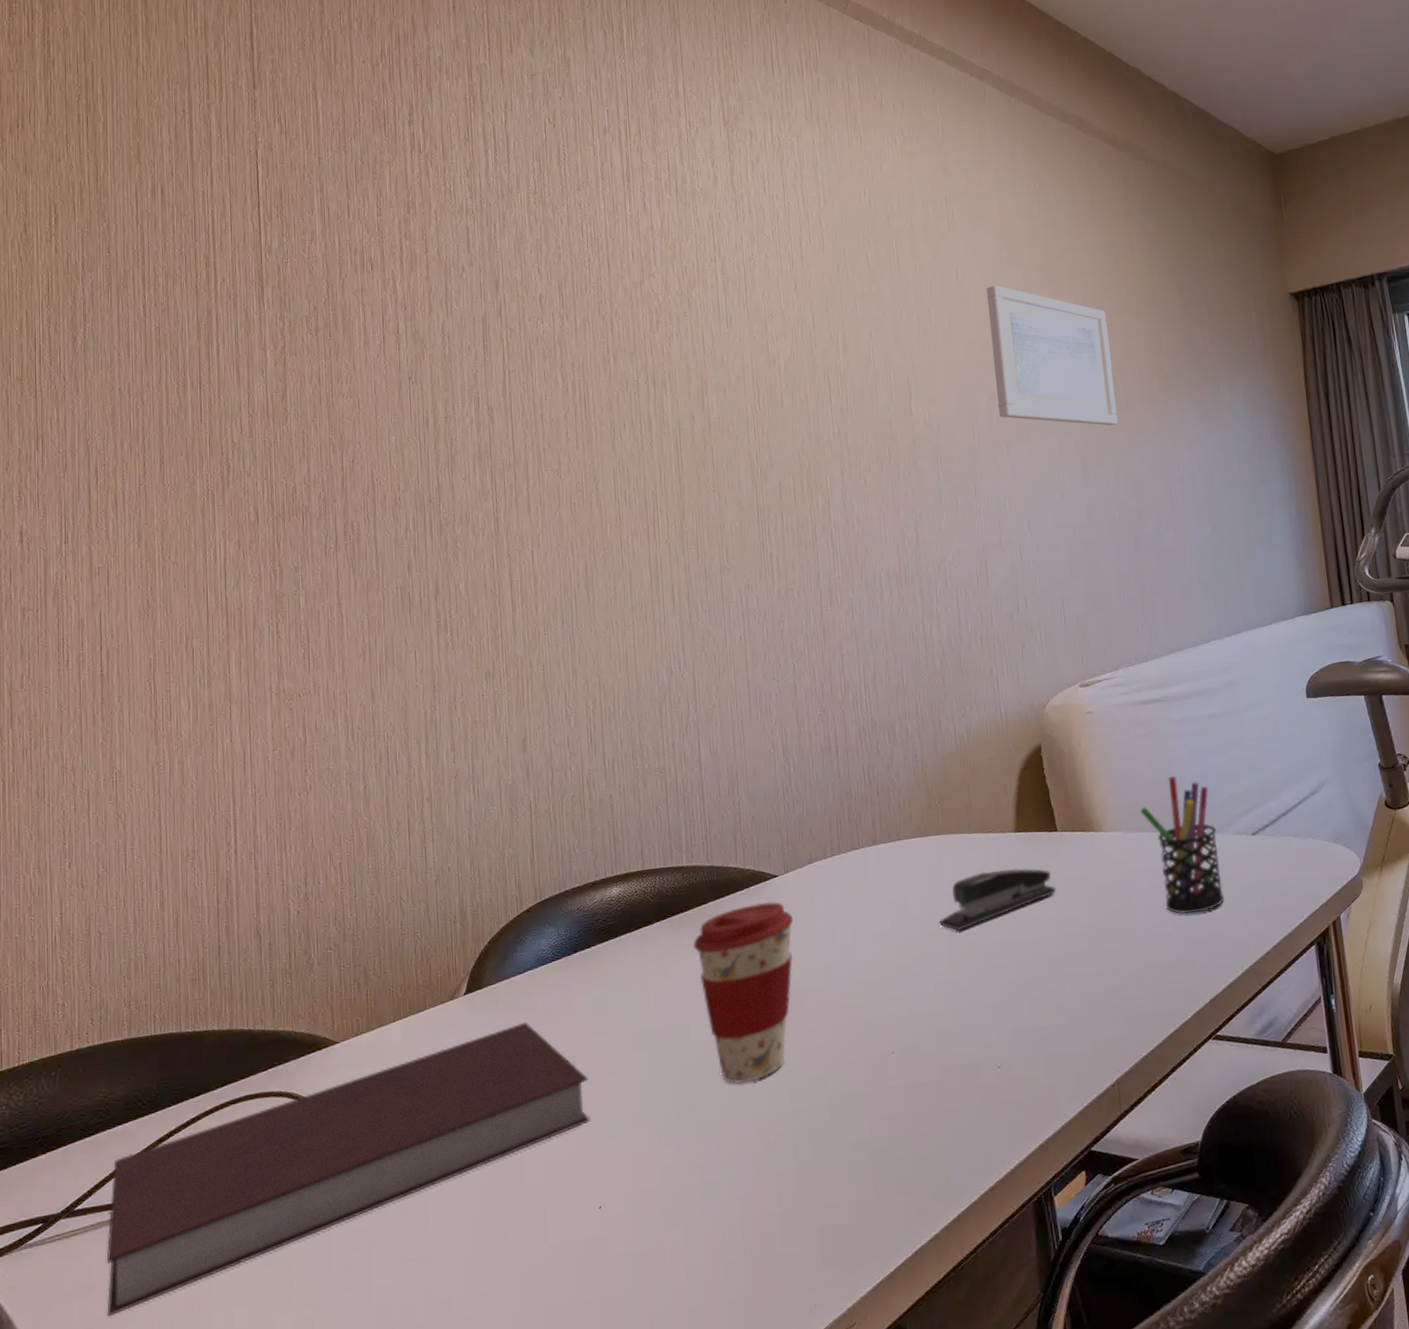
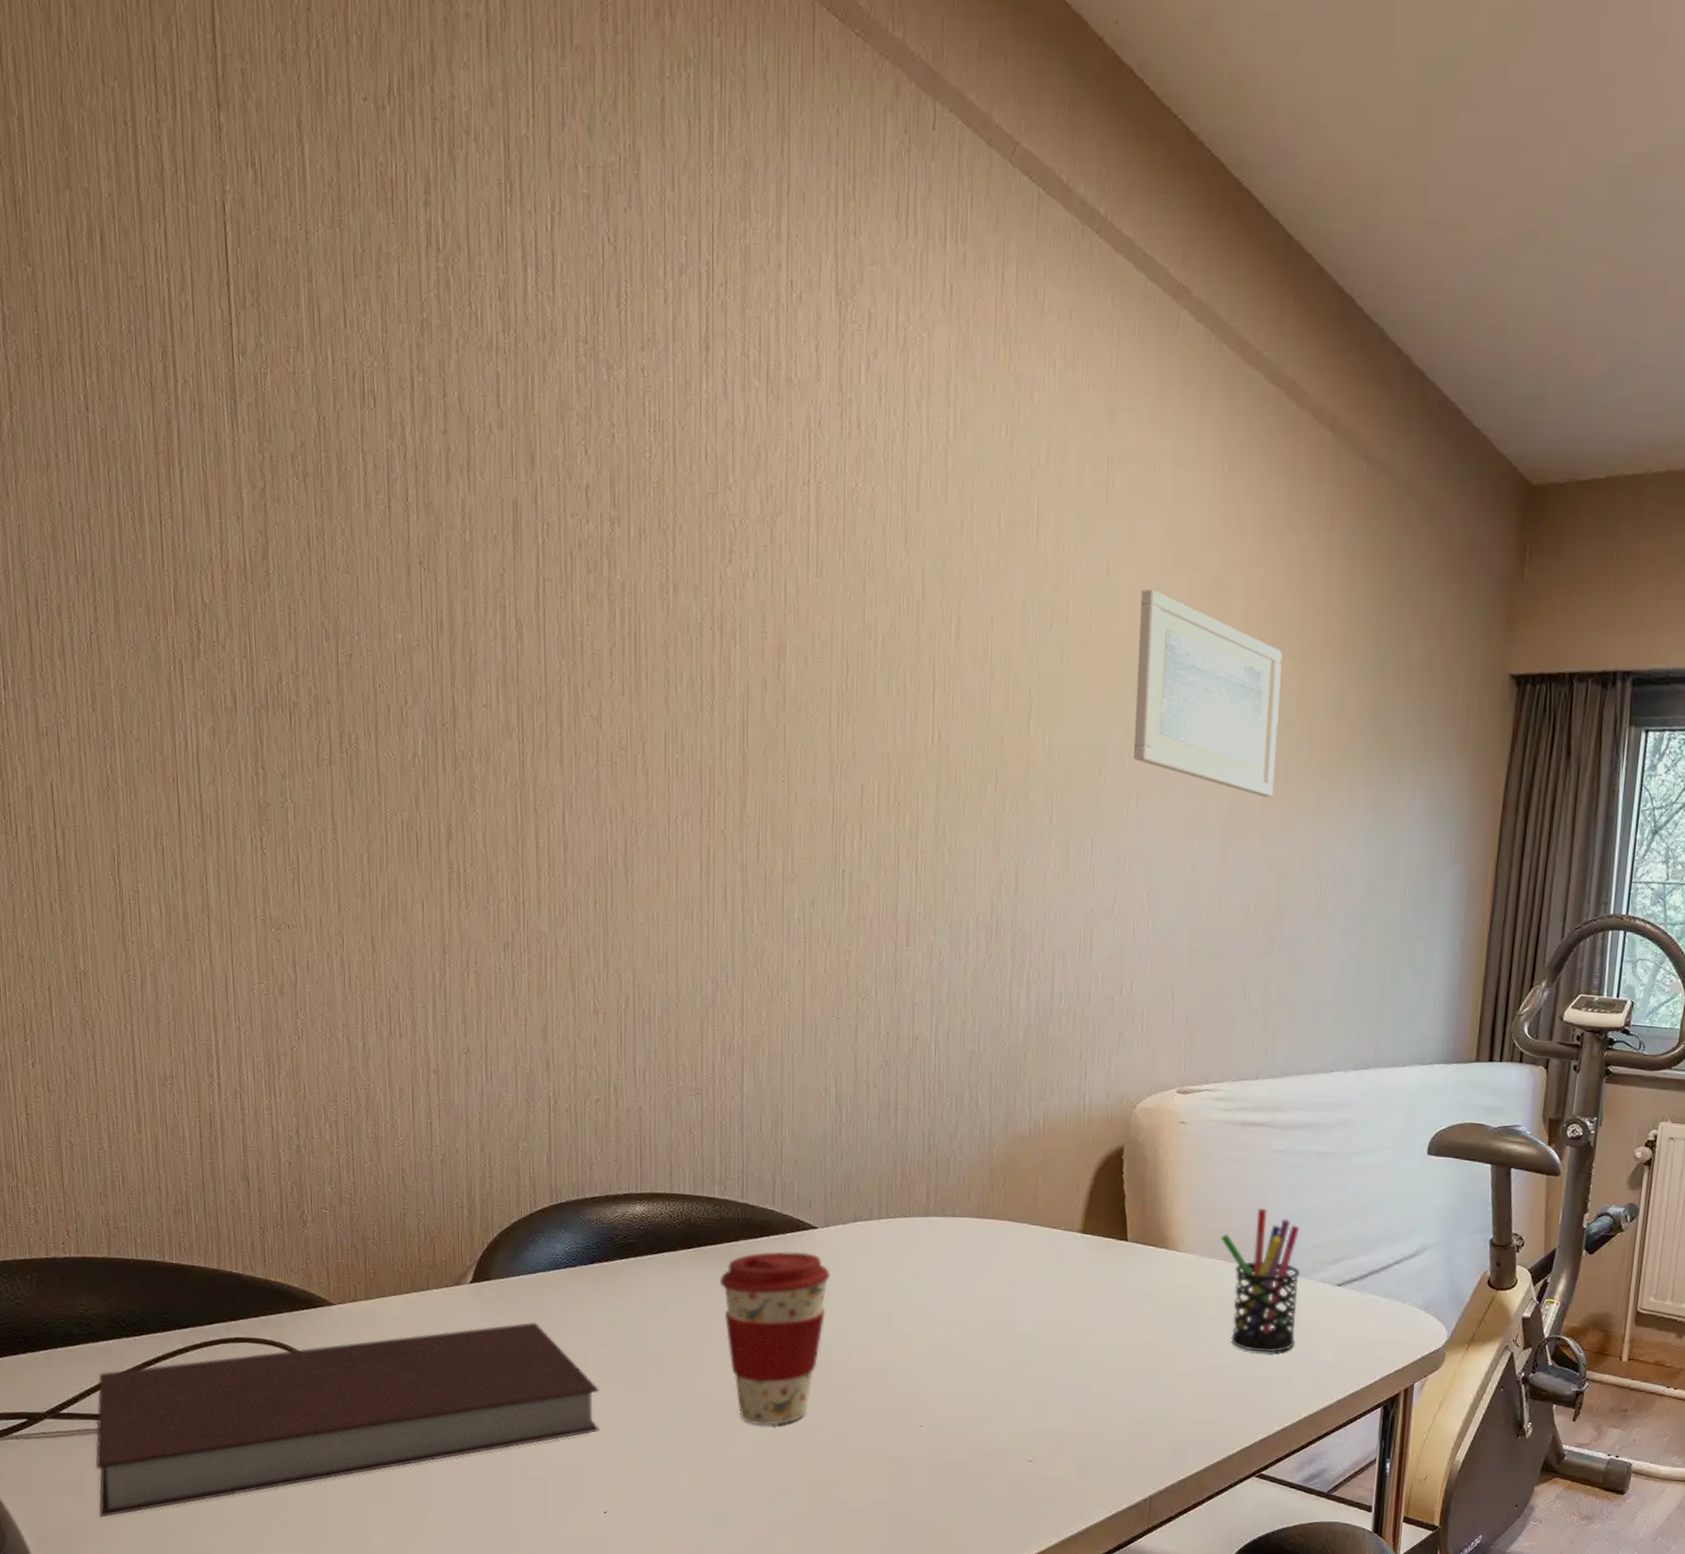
stapler: present [939,868,1057,931] -> none [986,1267,1117,1322]

